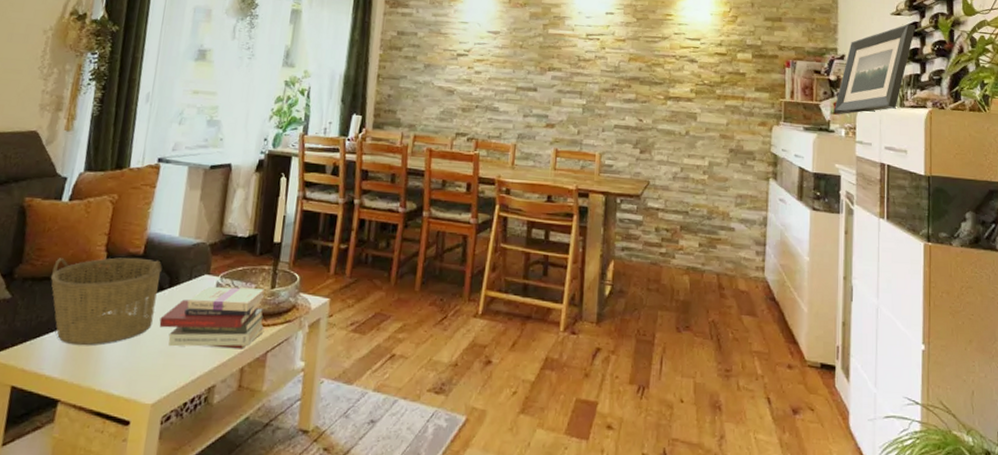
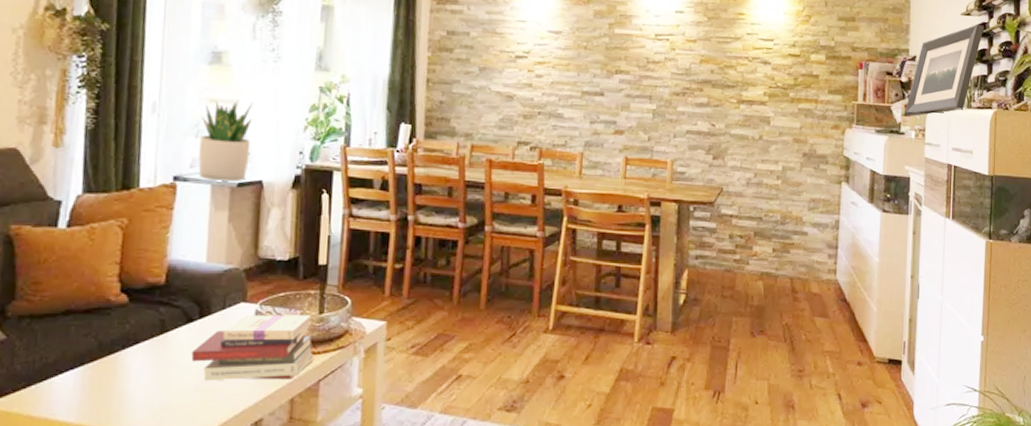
basket: present [50,257,162,345] -> none [52,287,189,385]
planter: none [179,93,229,165] -> present [198,101,254,182]

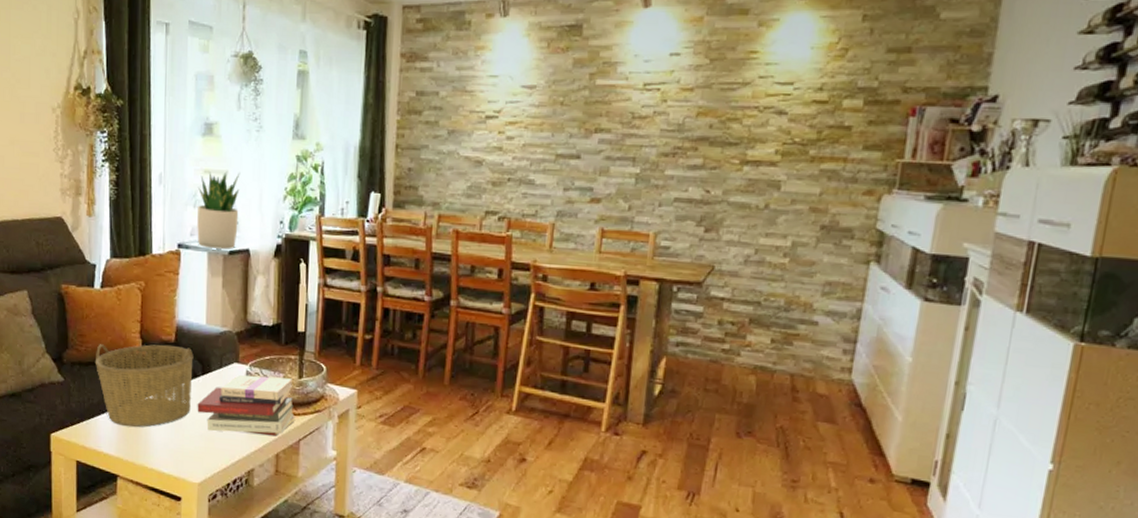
basket: none [52,287,189,385] -> present [94,344,194,427]
picture frame: present [904,24,984,117] -> none [970,45,1115,179]

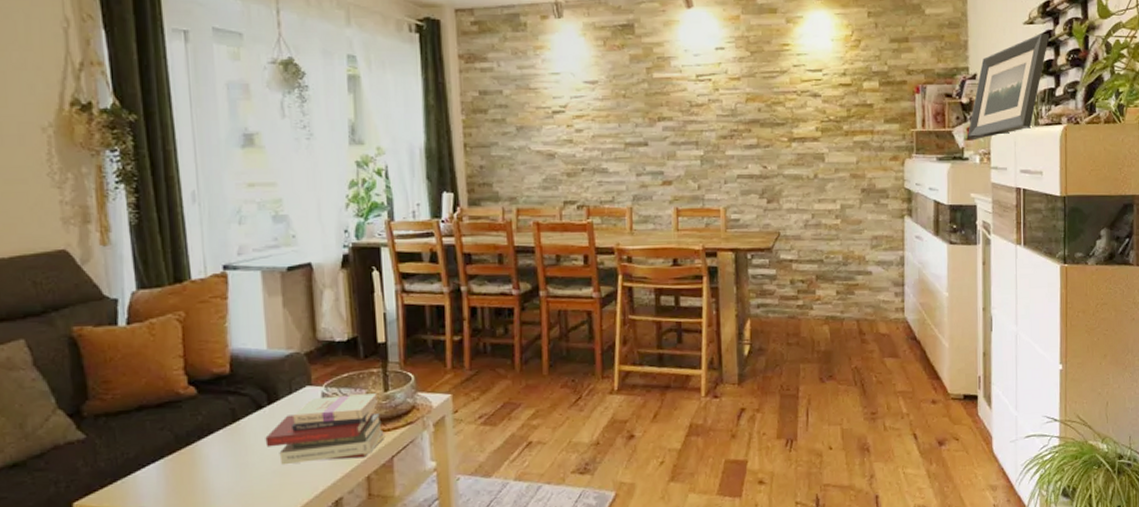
basket: present [94,344,194,427] -> none [126,377,258,477]
planter: present [197,171,240,250] -> none [243,183,296,267]
picture frame: none [970,45,1115,179] -> present [967,32,1049,141]

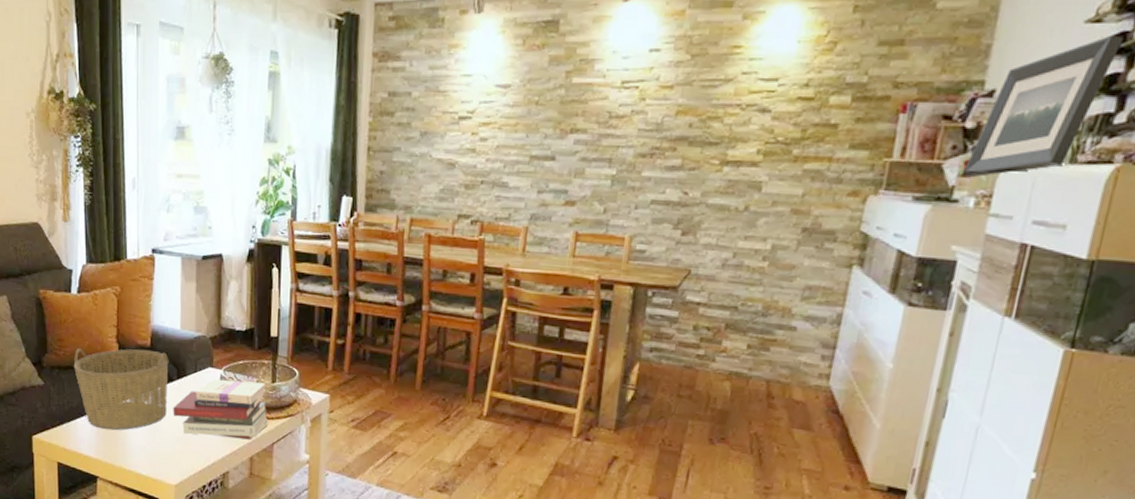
basket: none [126,377,258,477] -> present [73,348,169,430]

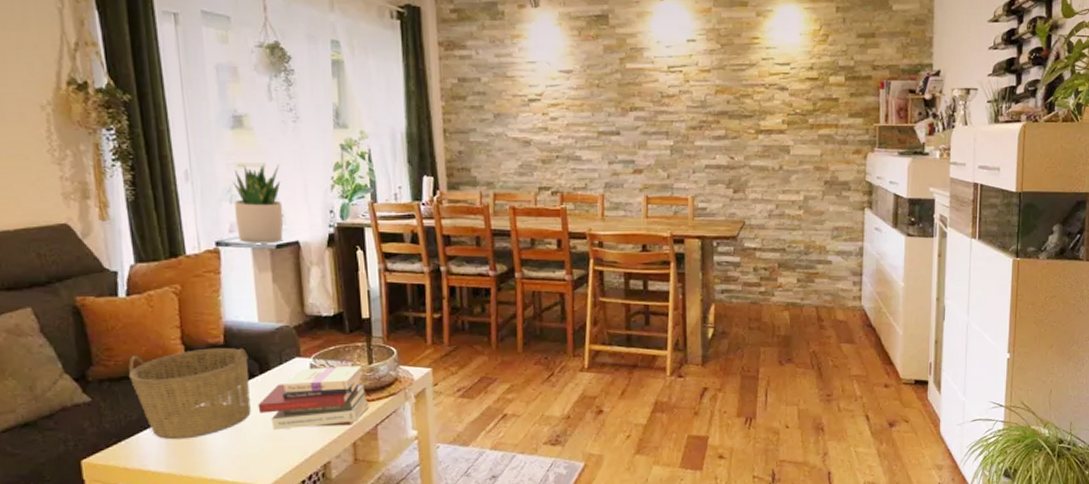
planter: none [170,176,213,255] -> present [233,164,284,245]
picture frame: present [962,34,1124,178] -> none [928,30,1013,136]

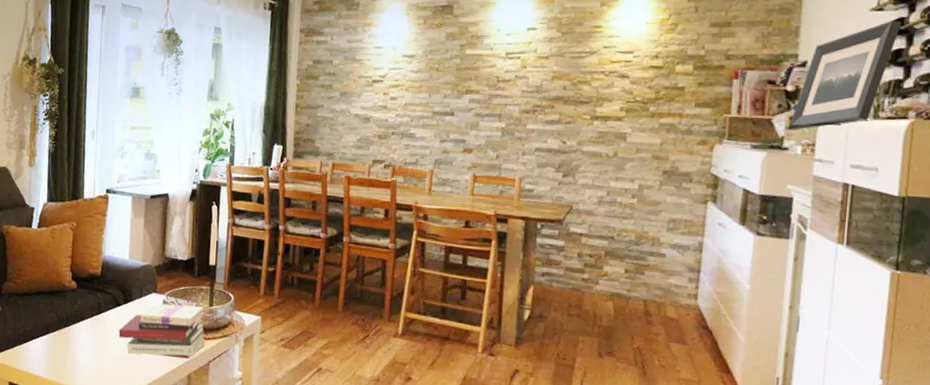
basket: present [128,347,251,439] -> none [29,277,117,351]
planter: present [233,164,284,245] -> none [123,128,162,195]
picture frame: none [928,30,1013,136] -> present [788,20,902,130]

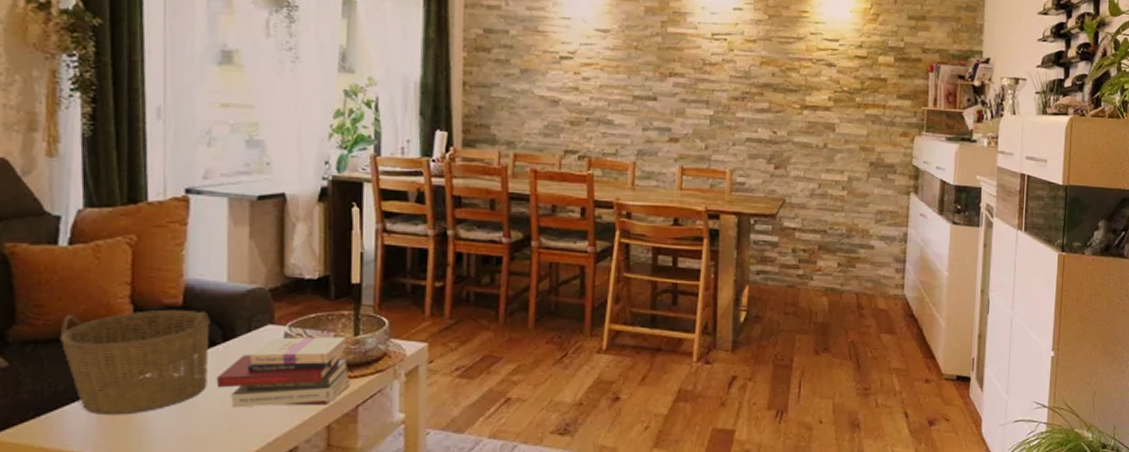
basket: none [29,277,117,351] -> present [59,309,211,414]
picture frame: present [788,20,902,130] -> none [976,24,1062,124]

